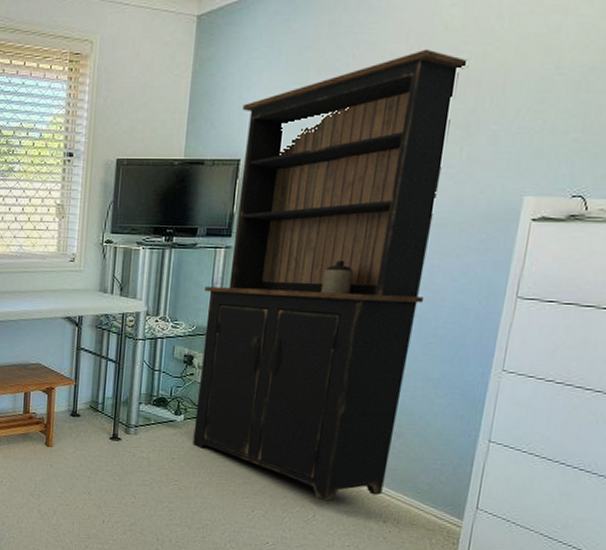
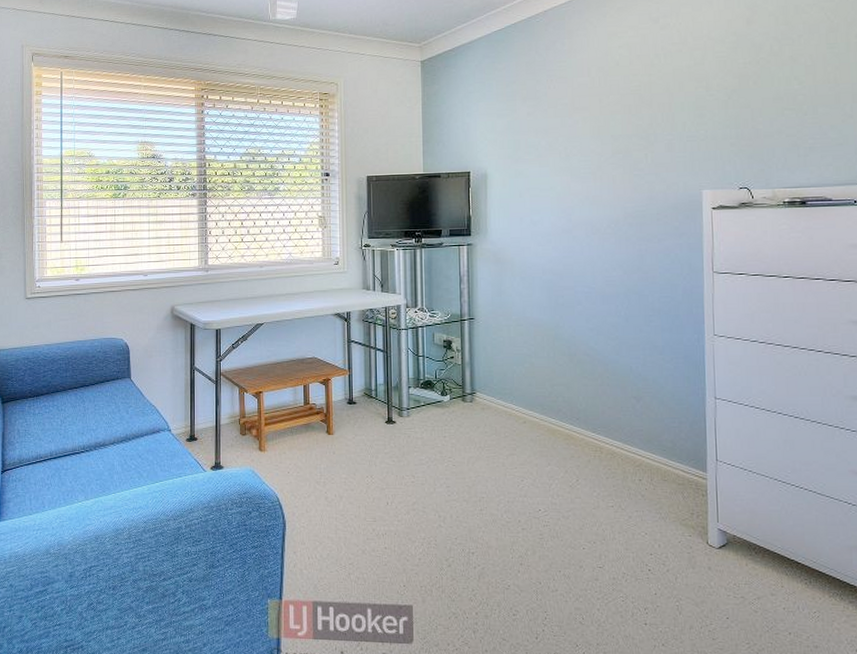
bookshelf: present [192,49,469,502] -> none [453,80,640,466]

